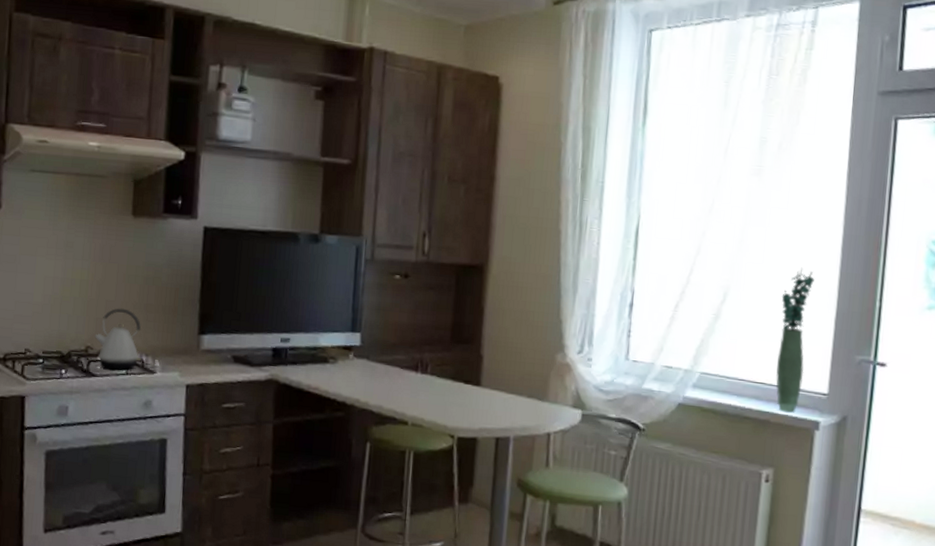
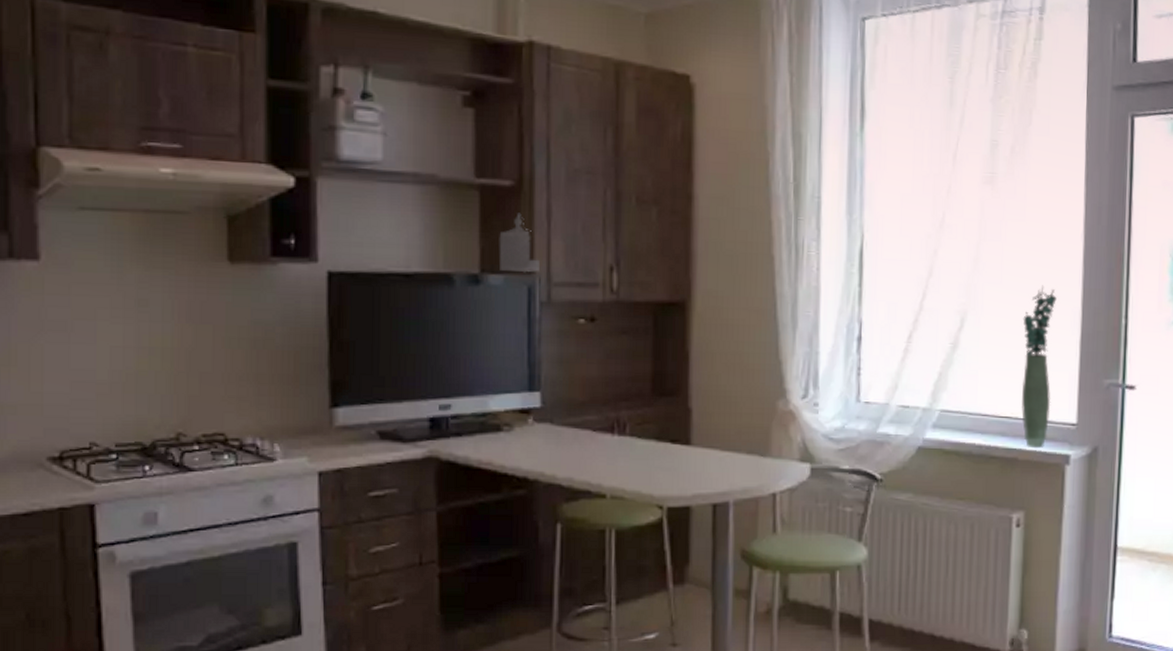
kettle: present [94,308,142,370] -> none [188,381,255,460]
decorative jar: none [335,186,367,235] -> present [498,212,540,273]

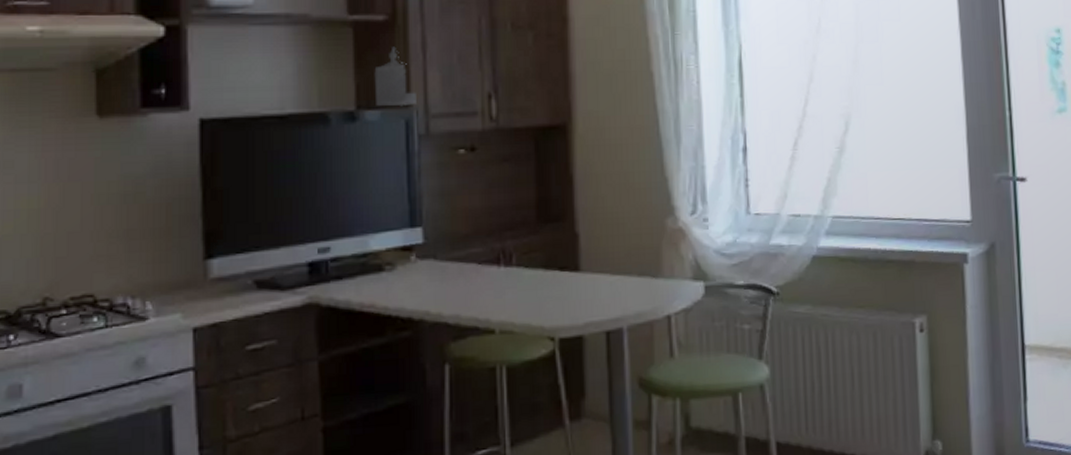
vase: present [1021,285,1057,449] -> none [907,83,943,249]

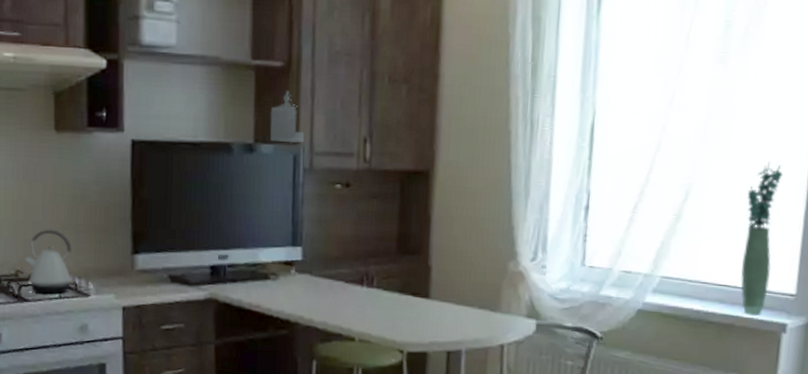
kettle: none [55,239,126,324] -> present [24,229,74,294]
vase: none [907,83,943,249] -> present [741,161,783,316]

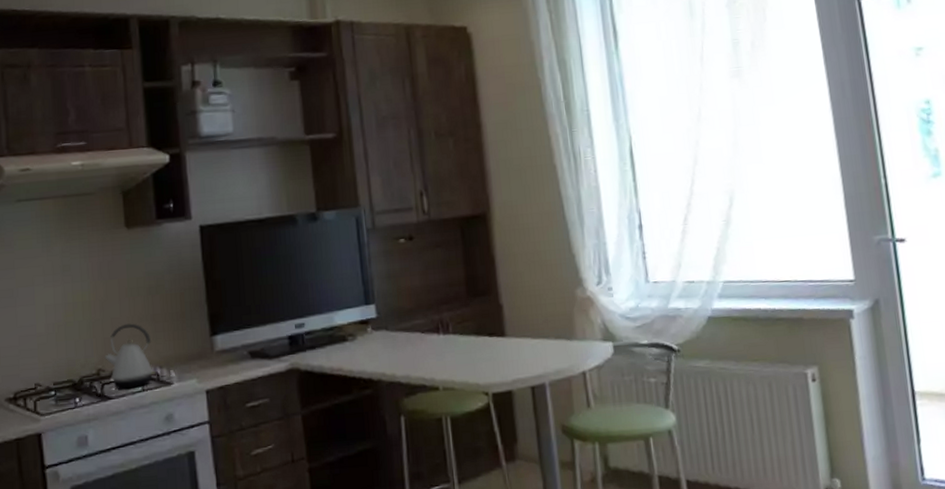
decorative jar: present [270,90,304,143] -> none [328,158,363,207]
vase: present [741,161,783,316] -> none [787,158,828,307]

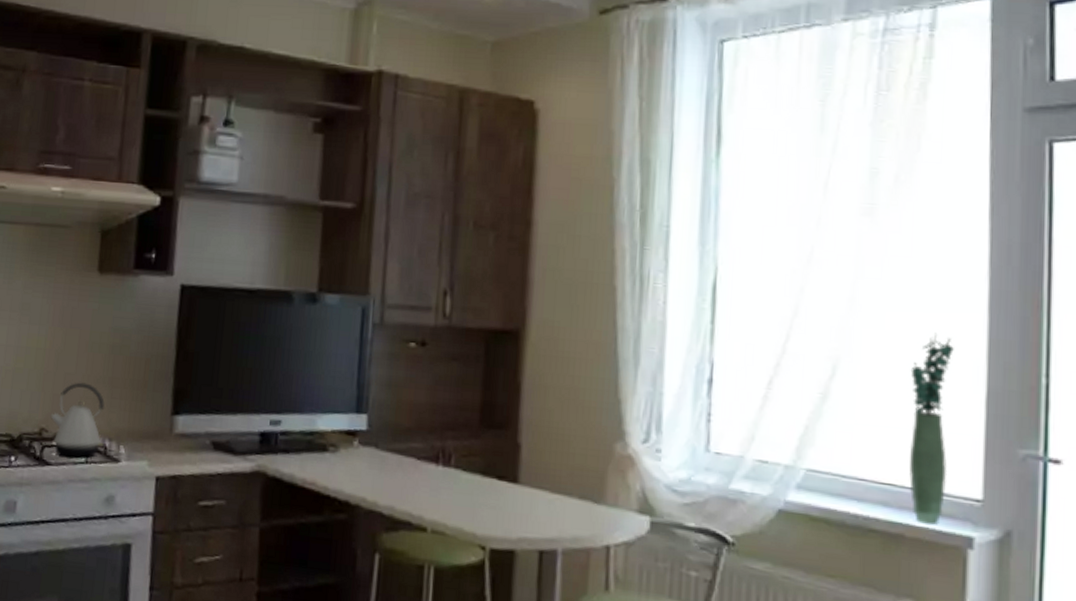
vase: none [787,158,828,307] -> present [909,332,954,526]

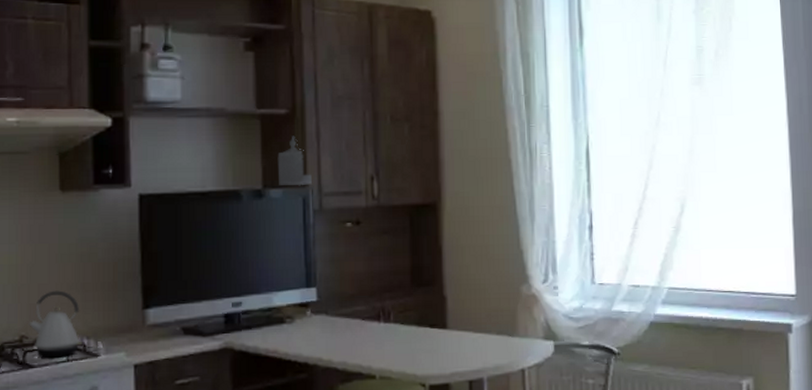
decorative jar: none [336,234,375,294] -> present [277,136,312,186]
vase: present [909,332,954,526] -> none [738,171,770,319]

